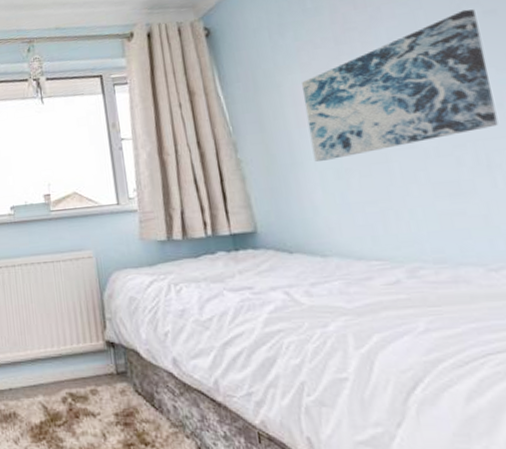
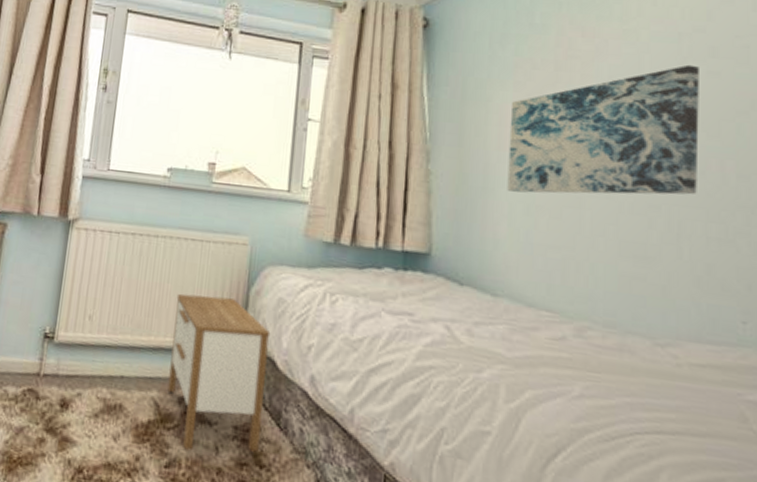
nightstand: none [41,305,141,441] -> present [167,293,271,452]

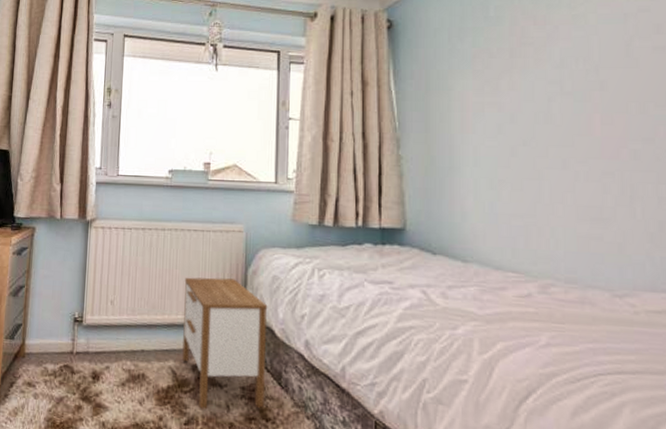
wall art: present [507,64,699,195] -> none [471,42,647,169]

